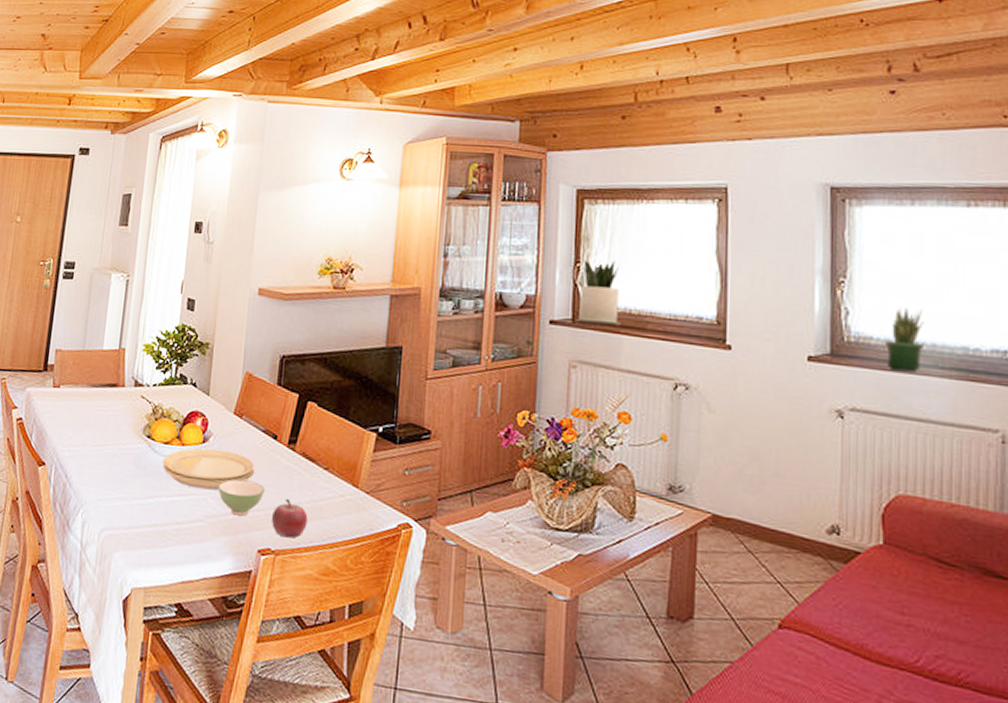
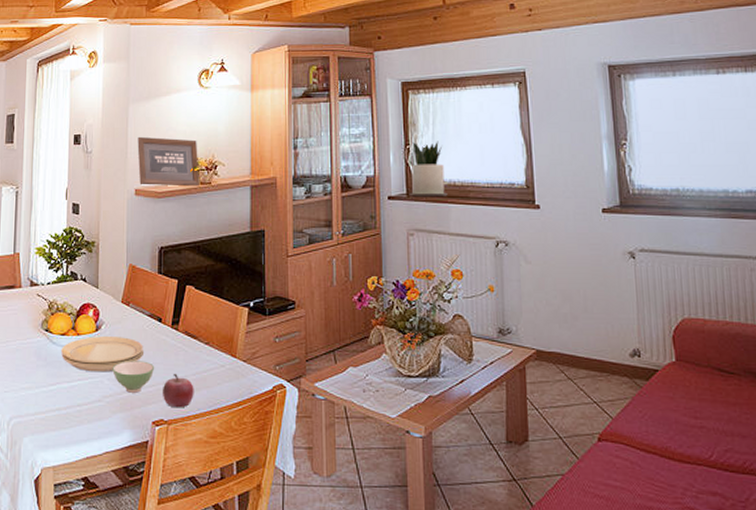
picture frame: none [264,229,333,291] -> present [137,136,199,187]
planter: present [886,308,924,373] -> none [663,162,693,215]

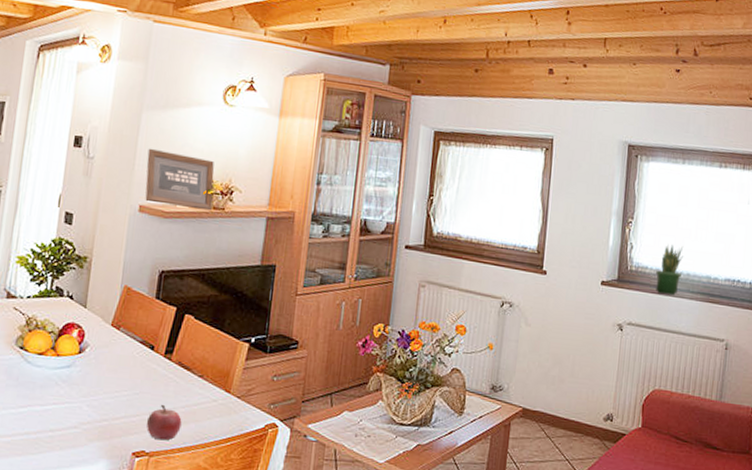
plate: present [61,336,145,373] -> none [36,359,132,398]
bowl: present [112,360,155,393] -> none [93,387,142,422]
planter: present [408,141,448,198] -> none [425,194,464,253]
planter: none [663,162,693,215] -> present [656,244,684,296]

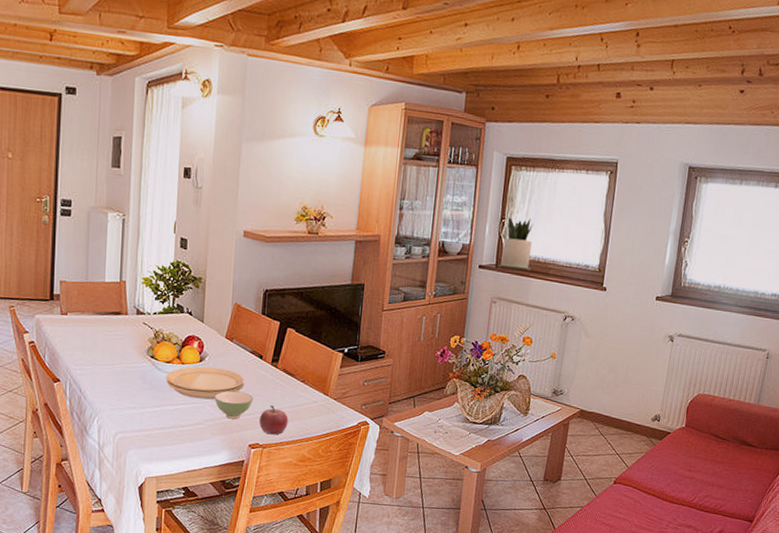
plate: none [36,359,132,398] -> present [166,366,245,399]
bowl: none [93,387,142,422] -> present [214,390,254,419]
picture frame: present [145,148,214,211] -> none [248,178,308,235]
planter: none [425,194,464,253] -> present [497,217,533,272]
planter: present [656,244,684,296] -> none [706,262,735,310]

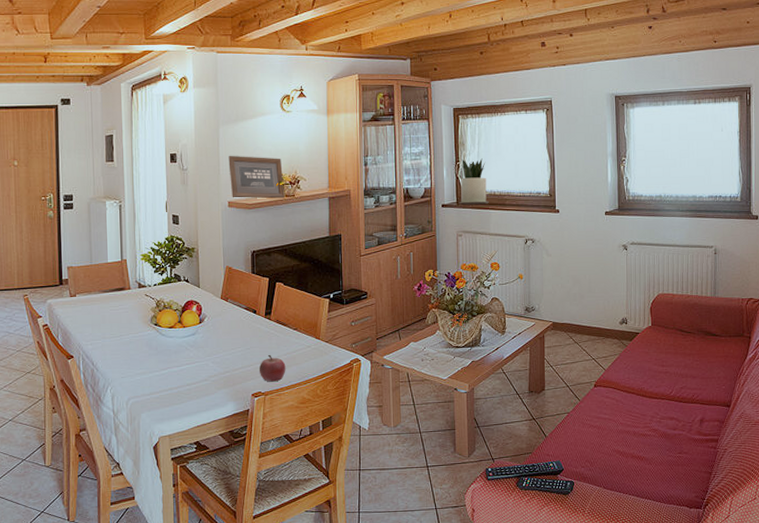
plate: present [166,366,245,399] -> none [170,327,243,357]
bowl: present [214,390,254,419] -> none [216,346,252,372]
picture frame: none [248,178,308,235] -> present [228,155,285,199]

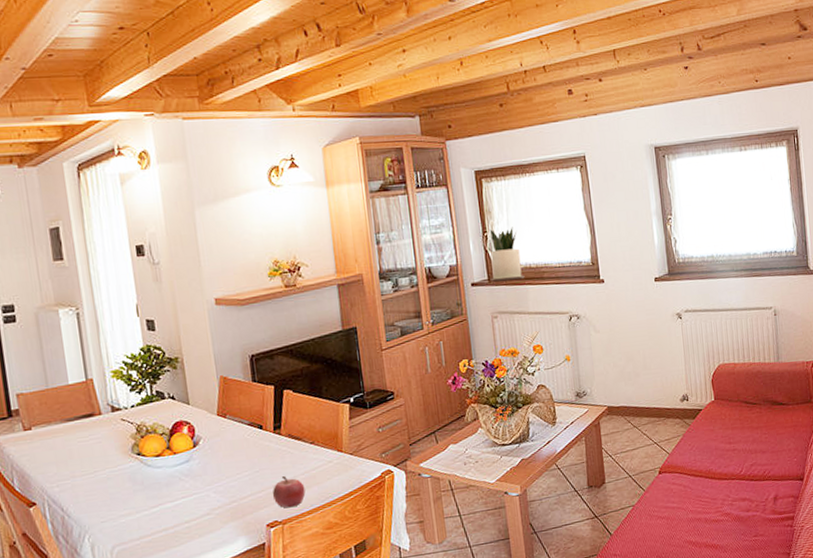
picture frame: present [228,155,285,199] -> none [209,242,284,294]

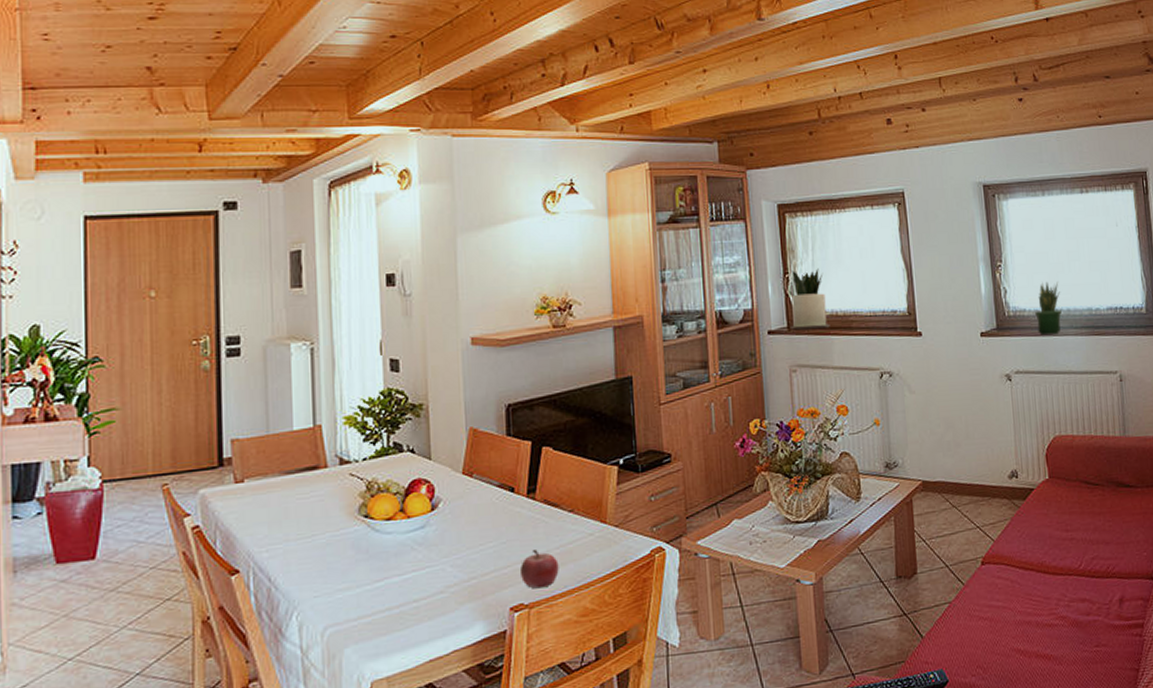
planter: none [701,231,724,279] -> present [1035,282,1062,336]

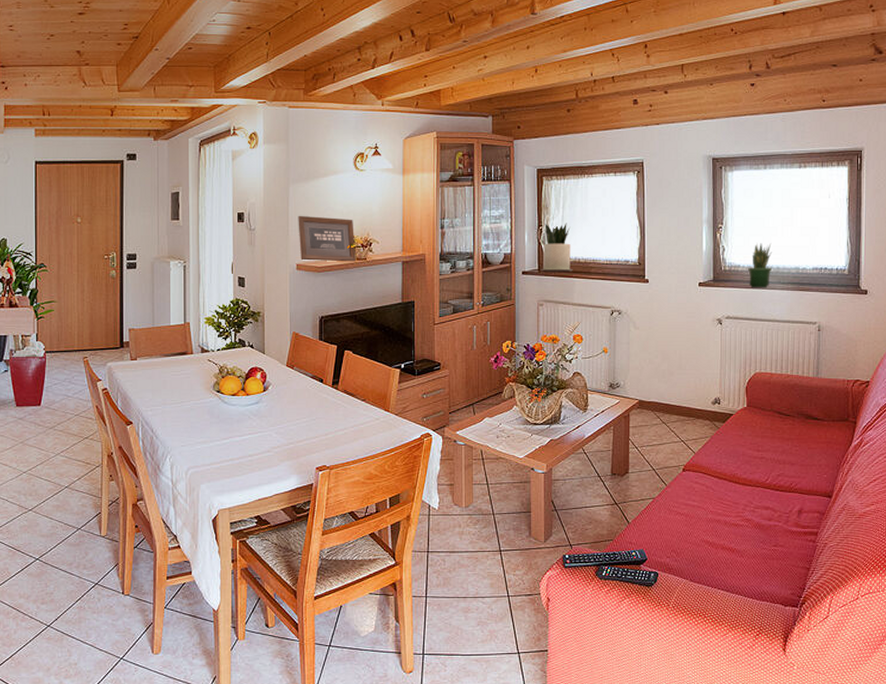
picture frame: none [470,273,552,332] -> present [298,215,356,262]
fruit: present [519,548,559,589] -> none [324,426,353,456]

